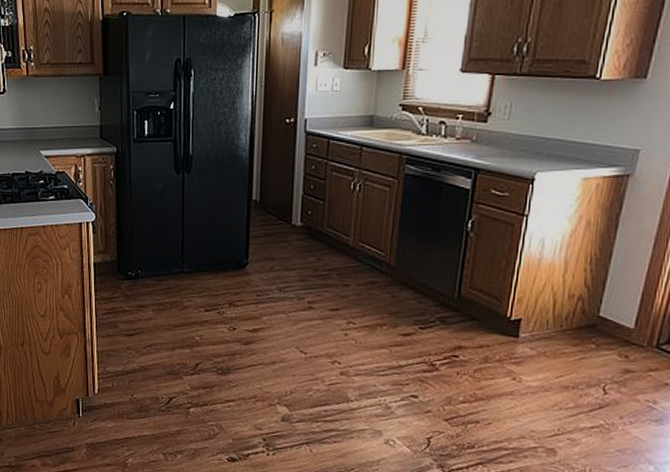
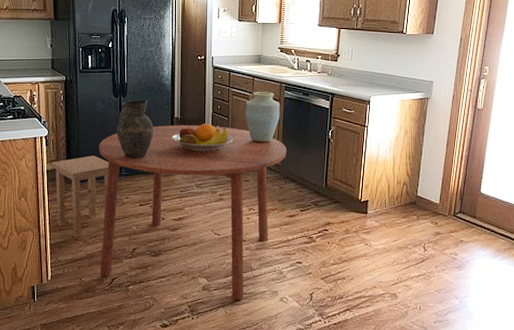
stool: none [100,246,167,346] -> present [52,155,109,237]
dining table: none [154,209,404,438] -> present [99,125,286,300]
pitcher: none [178,176,225,253] -> present [117,99,154,159]
fruit bowl: none [247,208,330,246] -> present [171,124,233,152]
vase: none [348,166,398,235] -> present [245,92,280,143]

